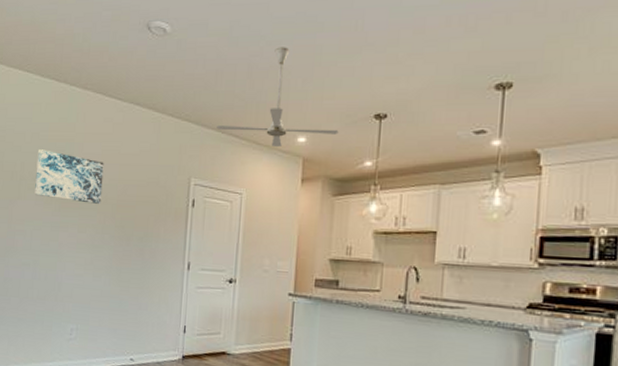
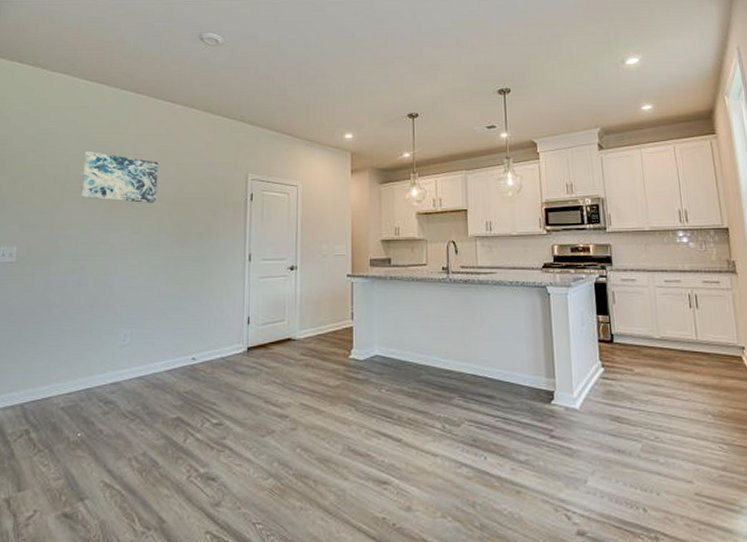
ceiling fan: present [217,47,339,147] -> none [271,58,380,143]

